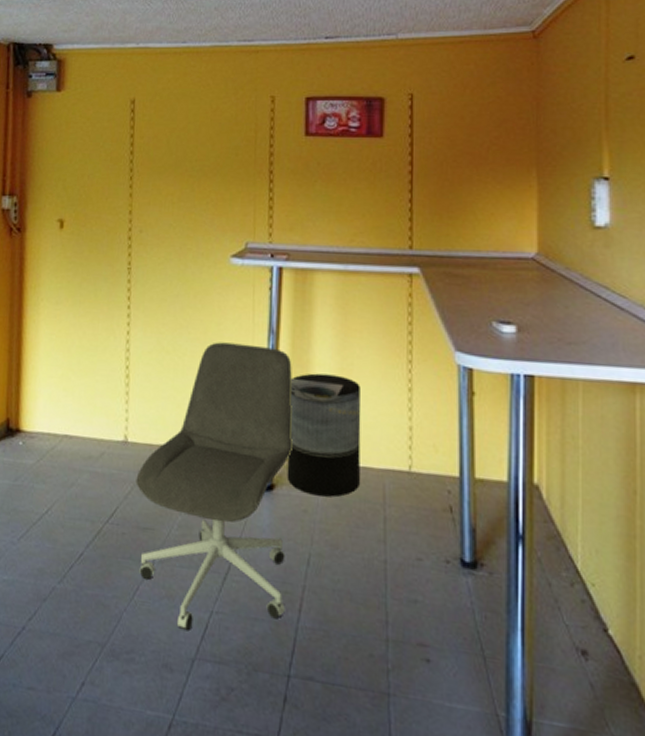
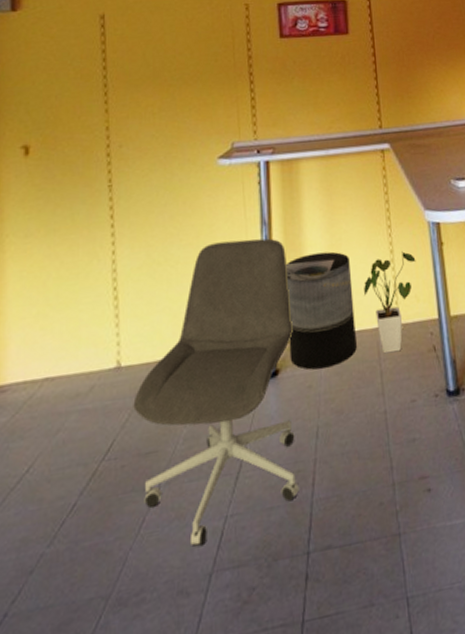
house plant: none [374,392,438,502] -> present [364,251,416,354]

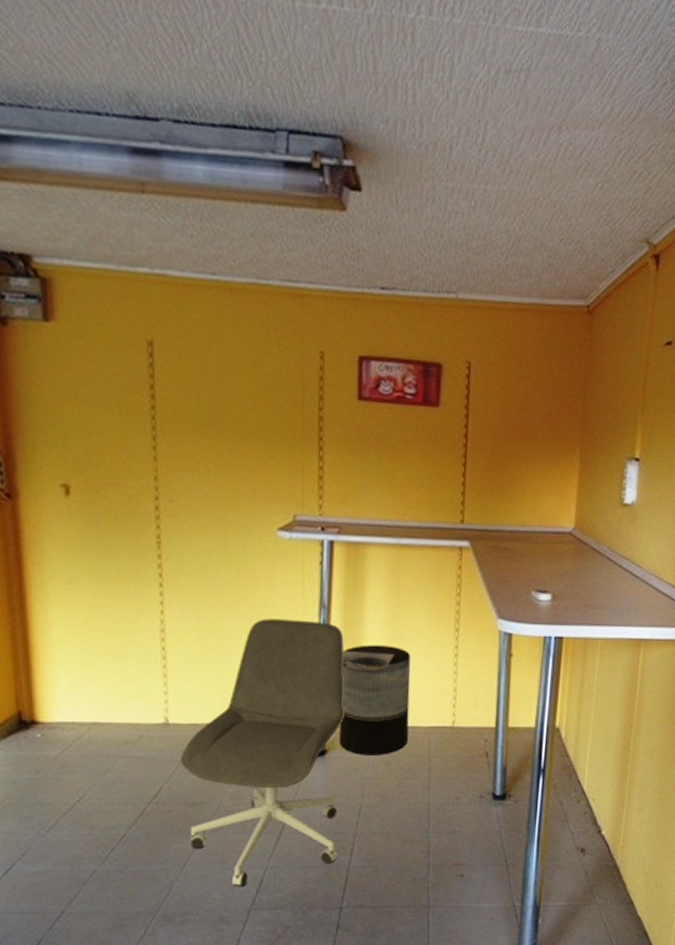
house plant: present [364,251,416,354] -> none [422,657,481,752]

